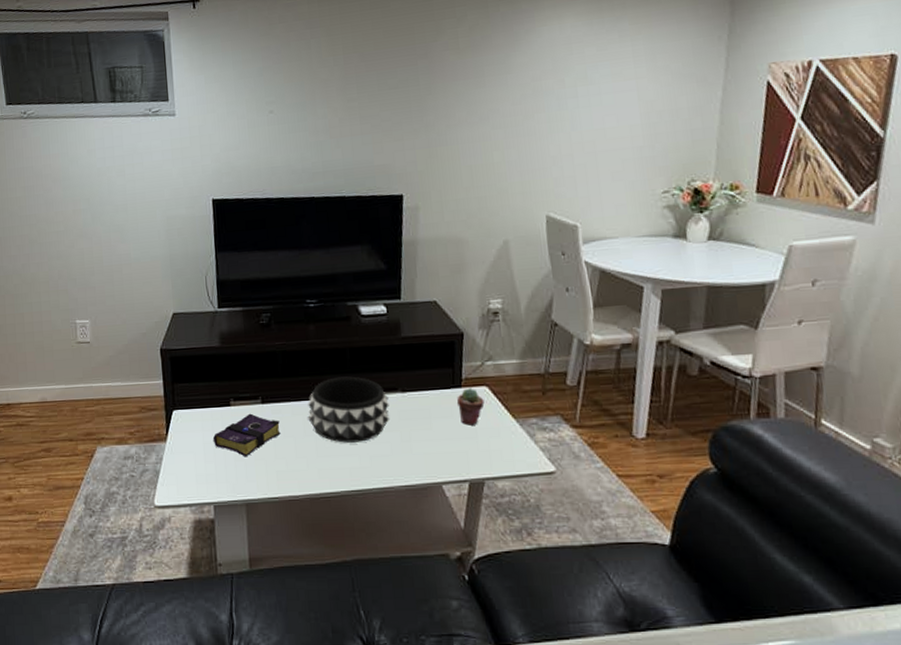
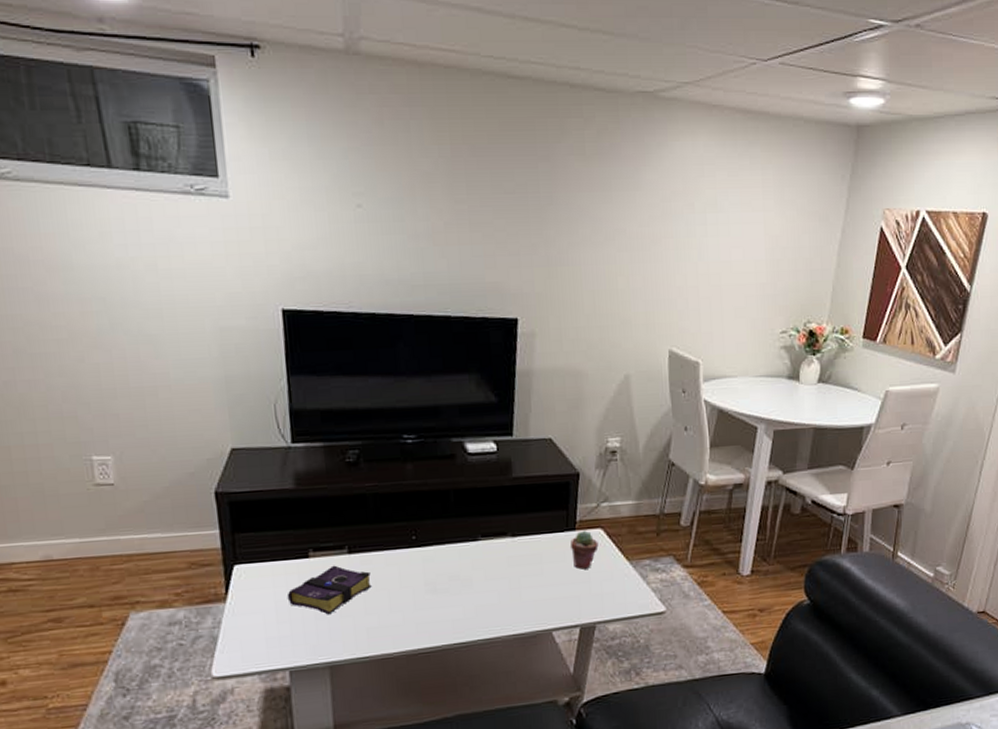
decorative bowl: present [308,376,389,443] -> none [404,520,497,594]

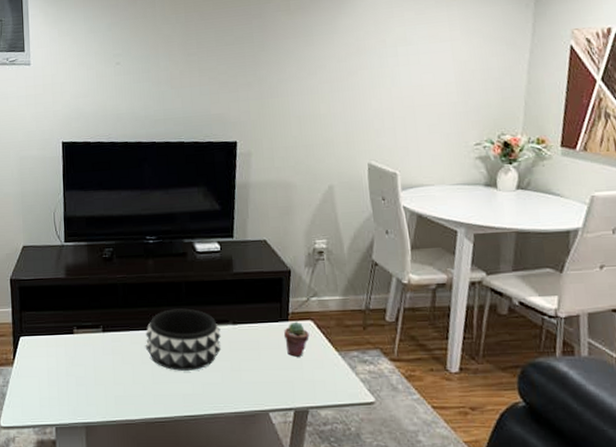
book: present [287,565,372,615] -> none [56,341,120,382]
decorative bowl: none [404,520,497,594] -> present [145,308,221,371]

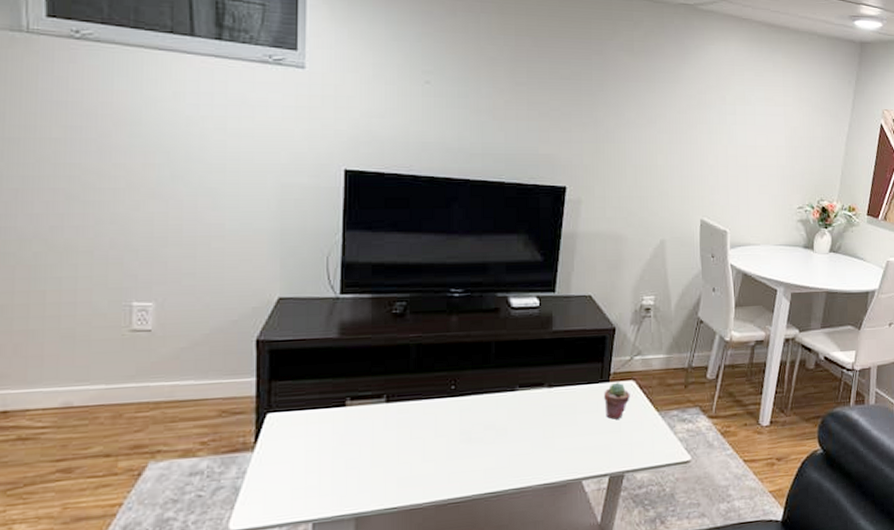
decorative bowl: present [145,308,221,371] -> none [441,371,534,443]

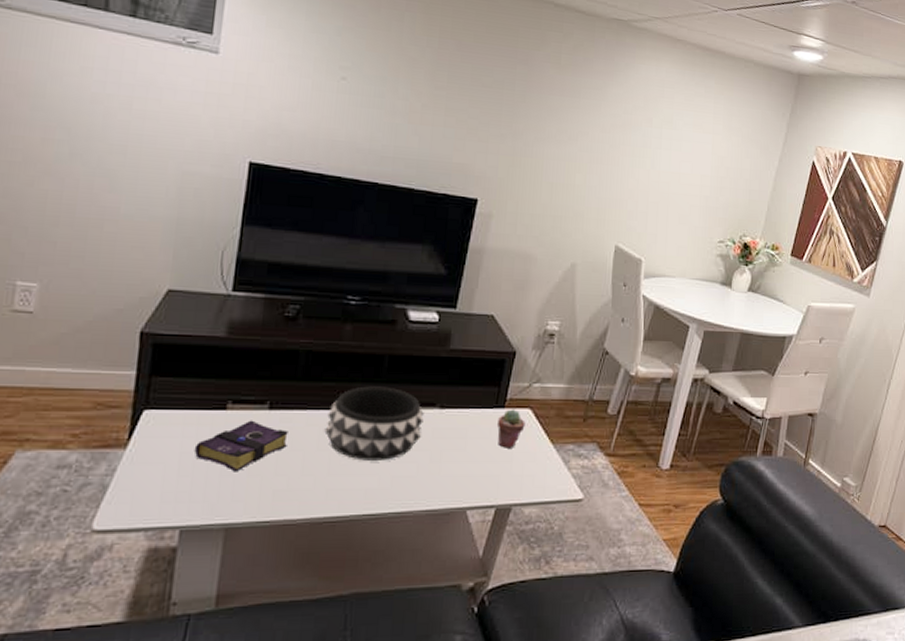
book: none [318,414,406,465] -> present [194,420,288,472]
decorative bowl: none [441,371,534,443] -> present [324,386,424,461]

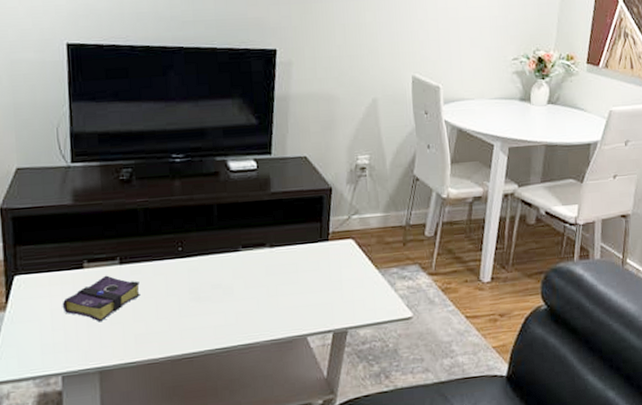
decorative bowl: present [324,386,424,461] -> none [171,233,257,302]
potted succulent: present [496,409,525,448] -> none [323,241,350,278]

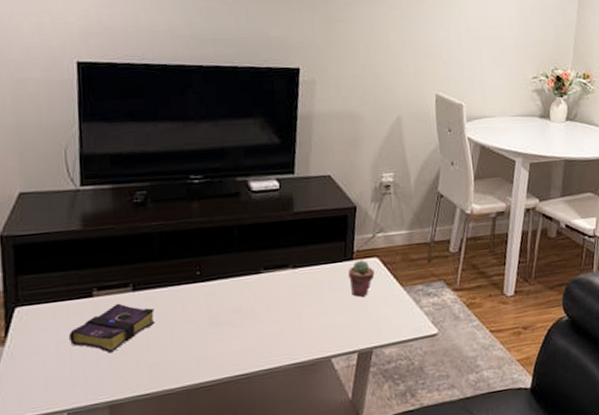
potted succulent: none [323,241,350,278] -> present [347,260,375,297]

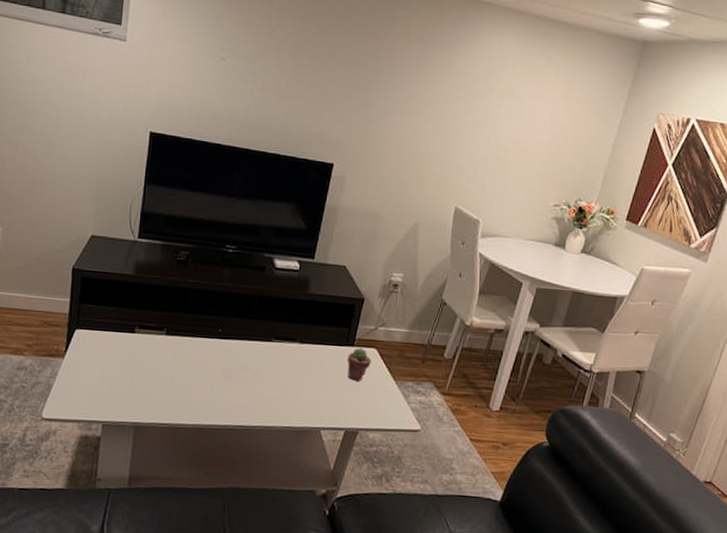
book: present [68,303,155,354] -> none [111,342,181,383]

